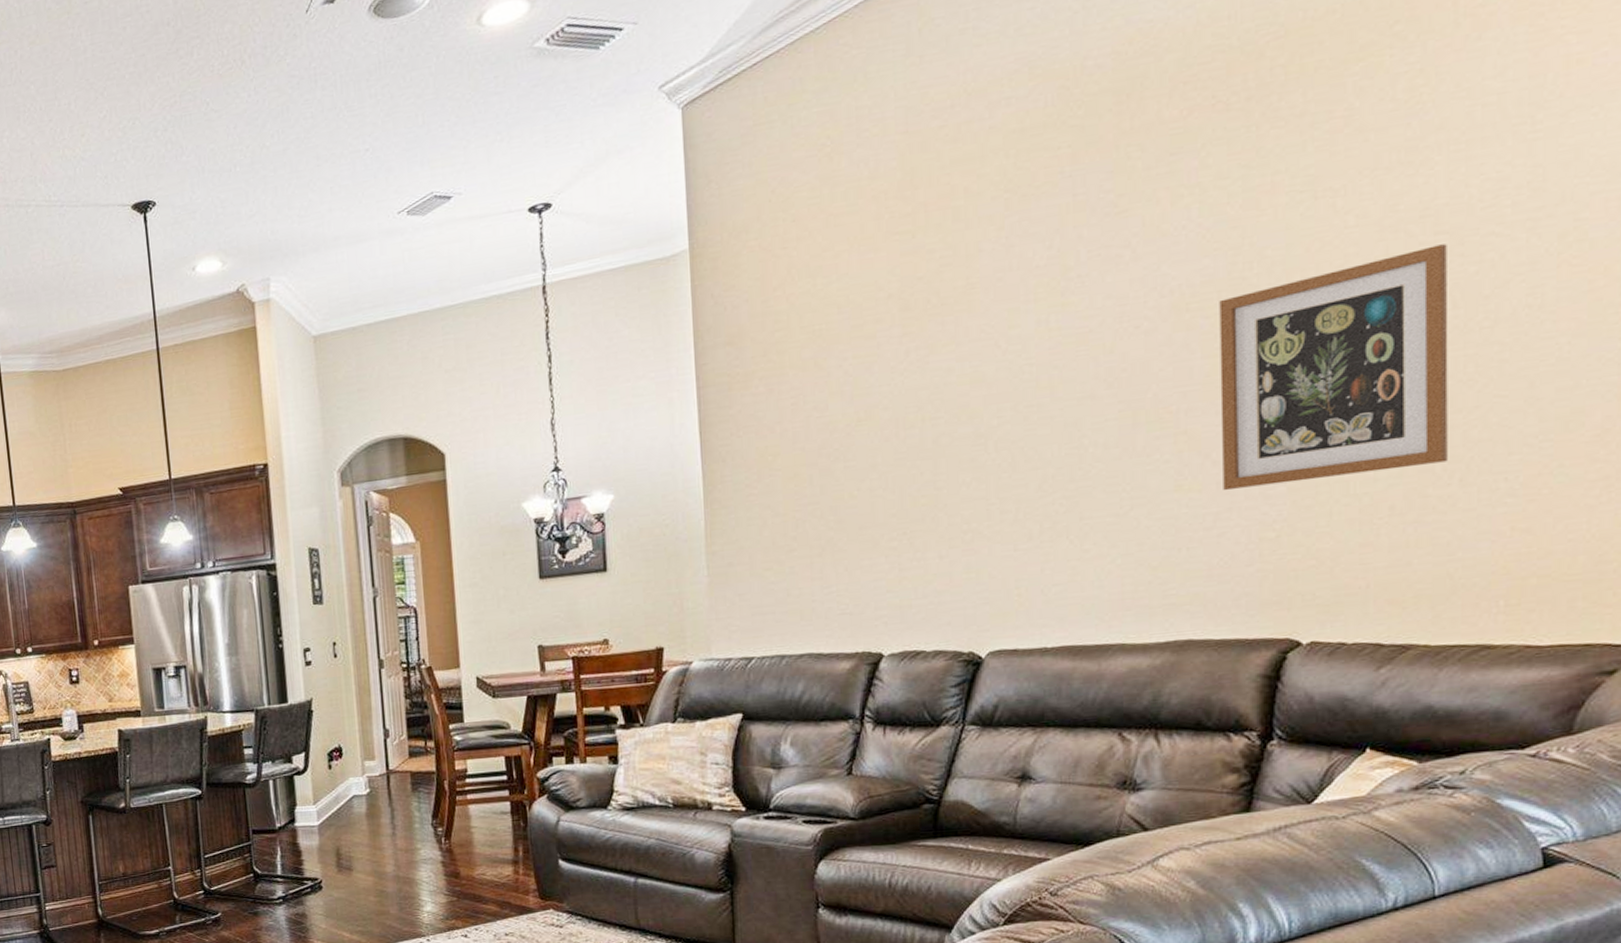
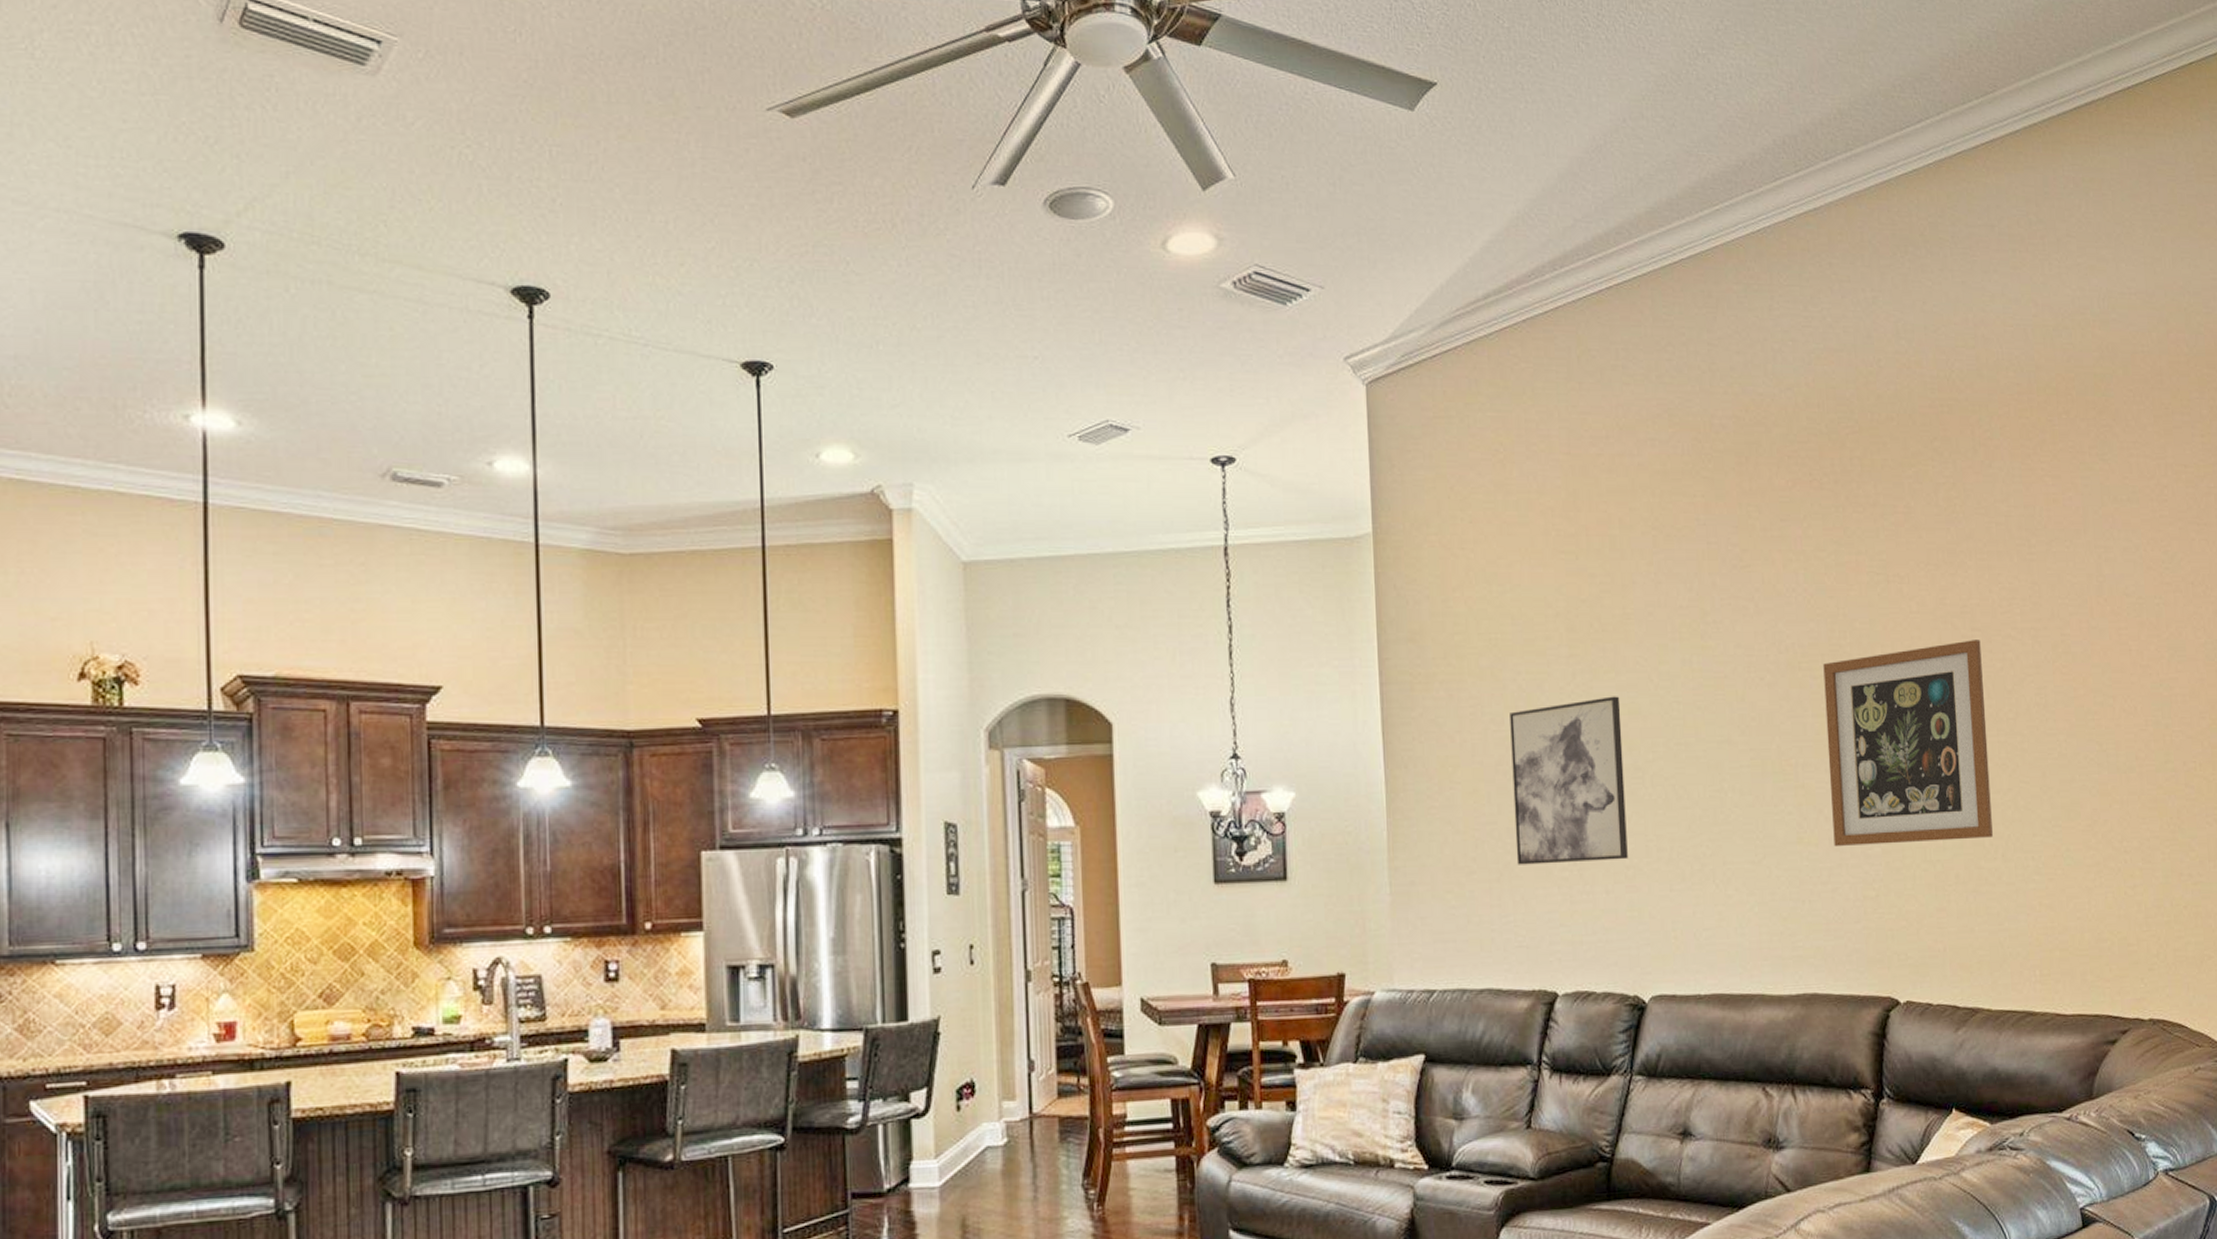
wall art: none [834,367,966,540] -> present [1510,696,1628,865]

